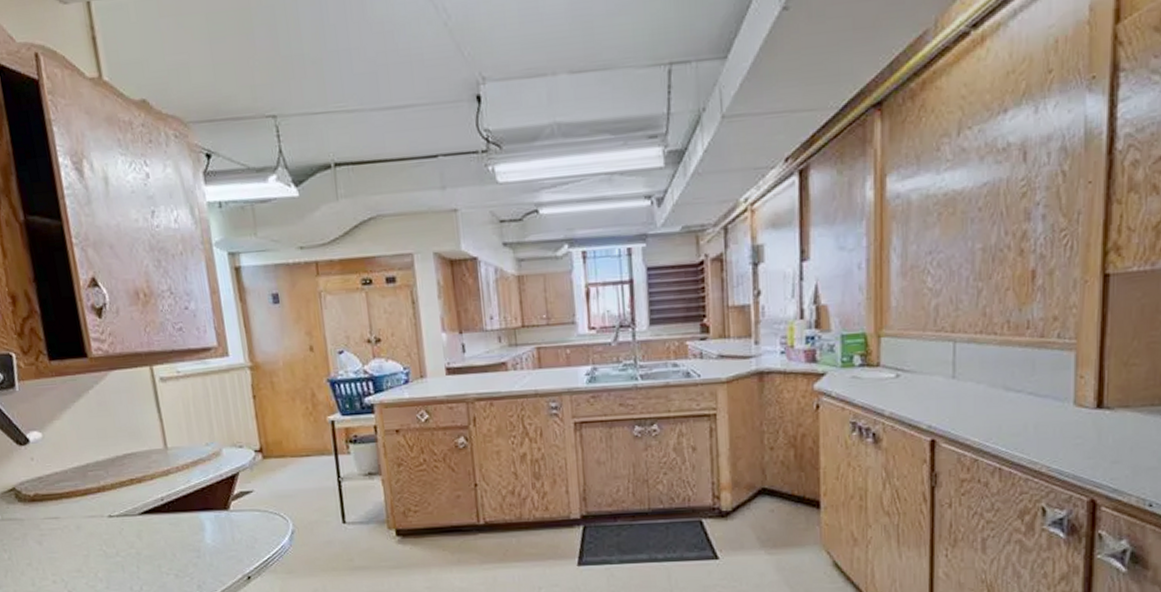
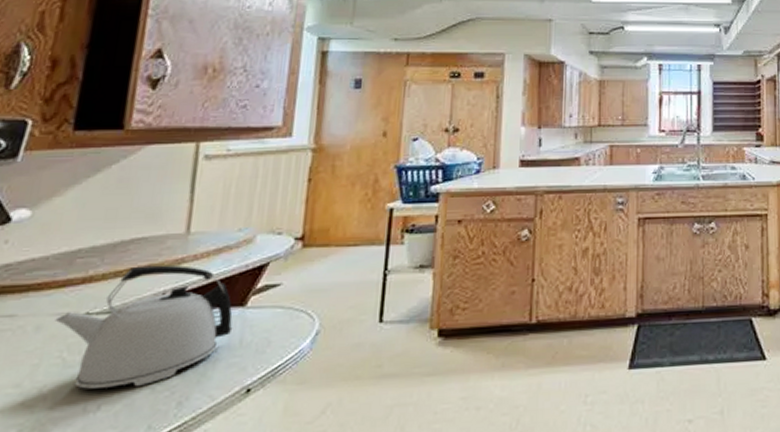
kettle: none [88,475,224,574] -> present [55,264,233,389]

